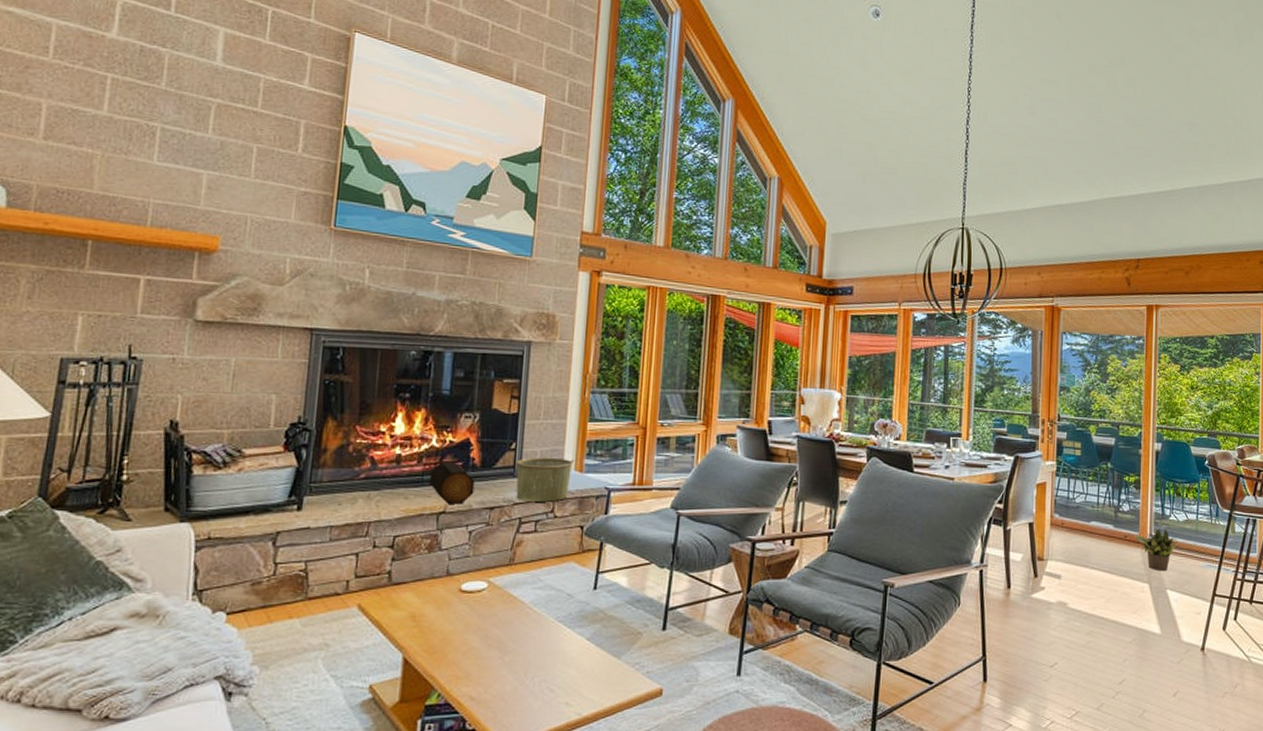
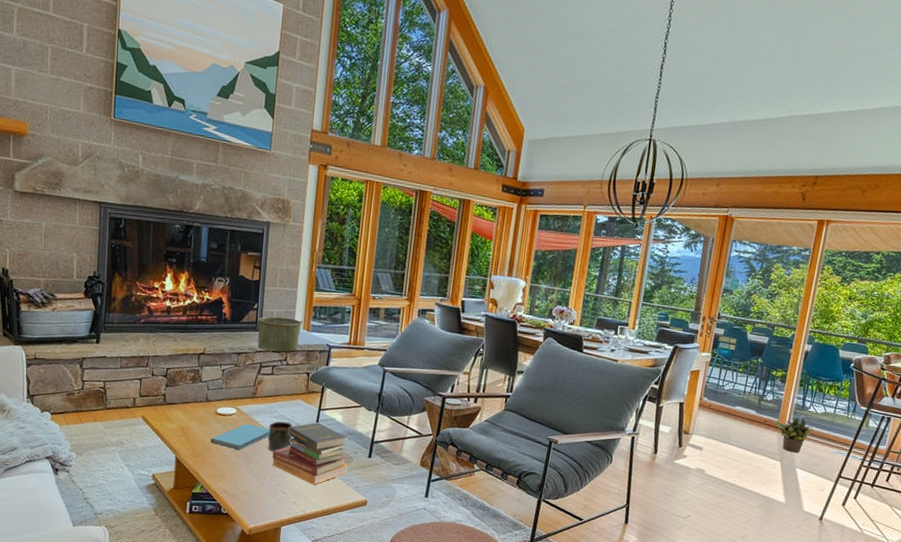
decorative log: present [429,461,475,504] -> none [192,314,226,349]
book: none [452,601,532,638] -> present [211,424,269,450]
mug: none [529,593,563,636] -> present [267,421,292,452]
books: none [535,590,637,676] -> present [272,422,349,485]

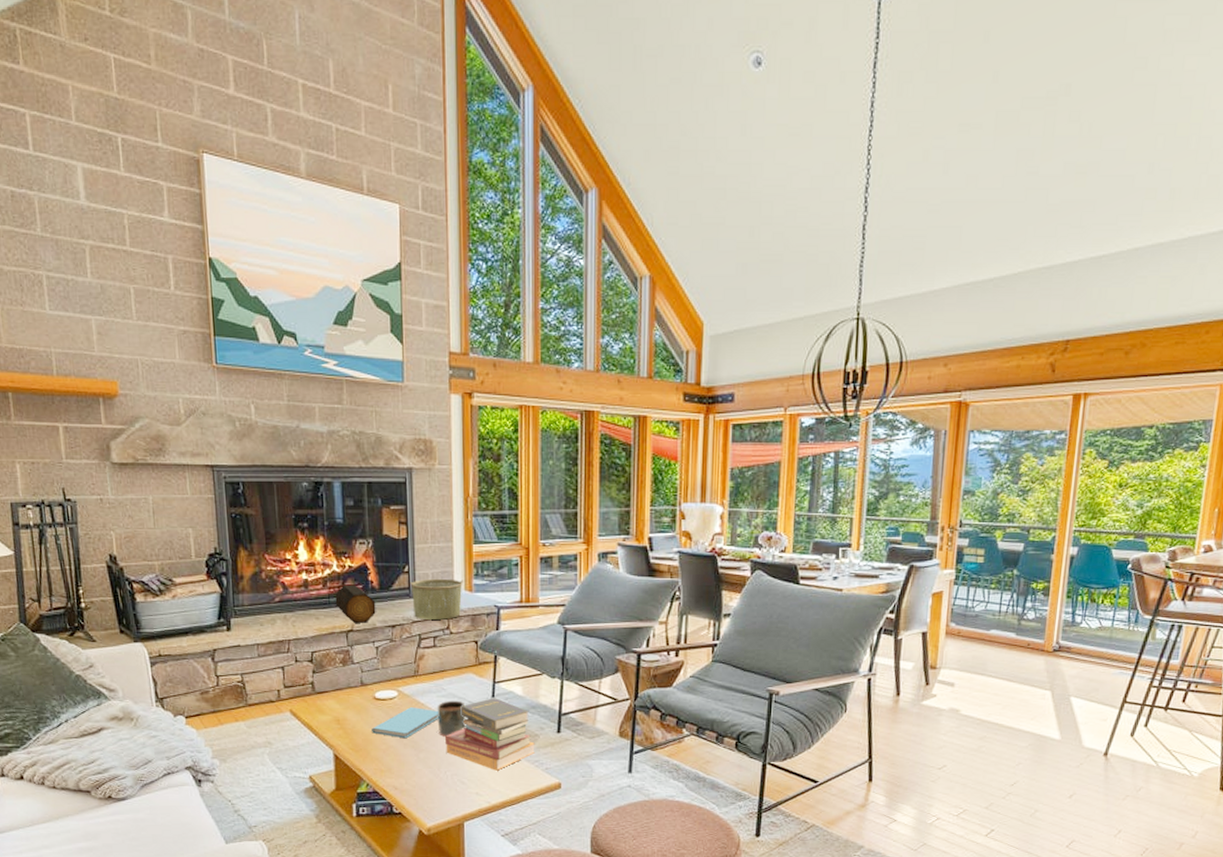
decorative log: none [192,314,226,349] -> present [335,584,376,623]
potted plant: present [772,417,813,454] -> none [1036,636,1088,679]

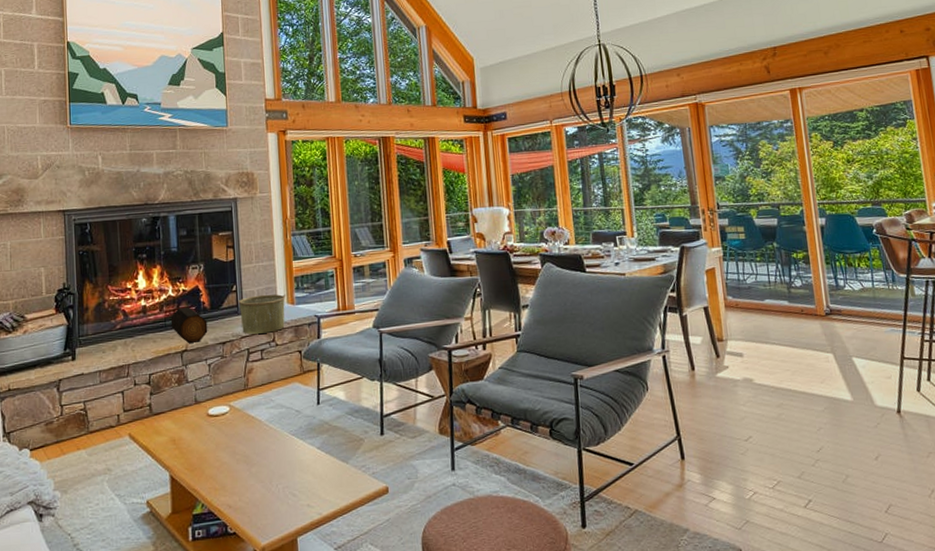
book: present [372,707,438,739] -> none [206,421,268,454]
mug: present [437,700,466,737] -> none [266,410,295,449]
books: present [445,698,535,771] -> none [275,405,361,480]

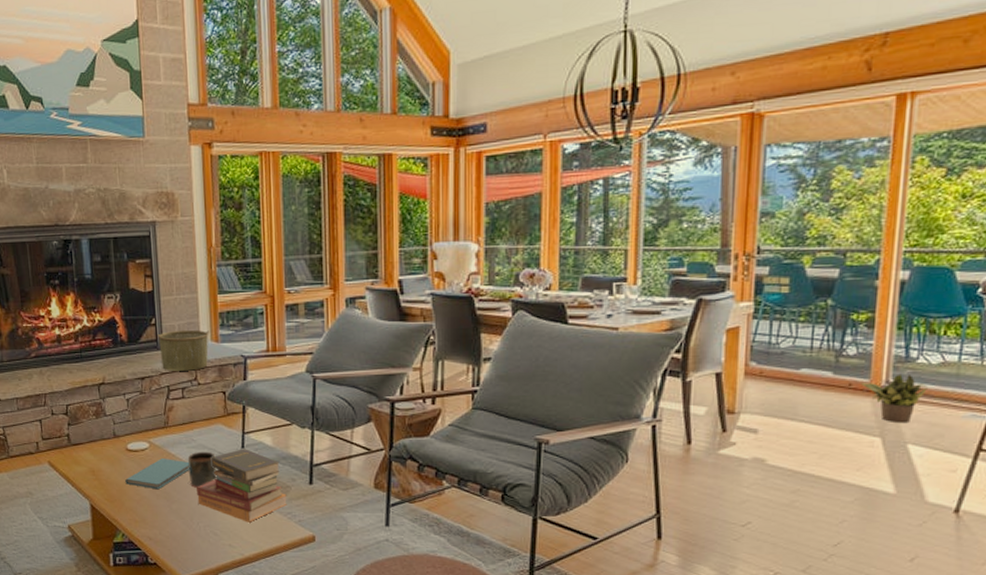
decorative log: present [170,306,208,343] -> none [86,338,126,376]
book: none [206,421,268,454] -> present [125,459,189,490]
mug: none [266,410,295,449] -> present [187,451,217,488]
books: none [275,405,361,480] -> present [197,449,287,523]
potted plant: none [809,299,856,341] -> present [859,373,928,424]

